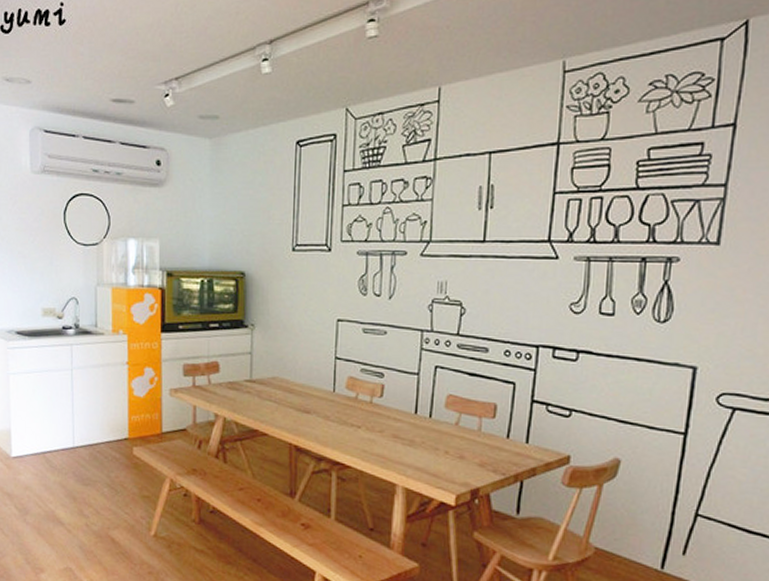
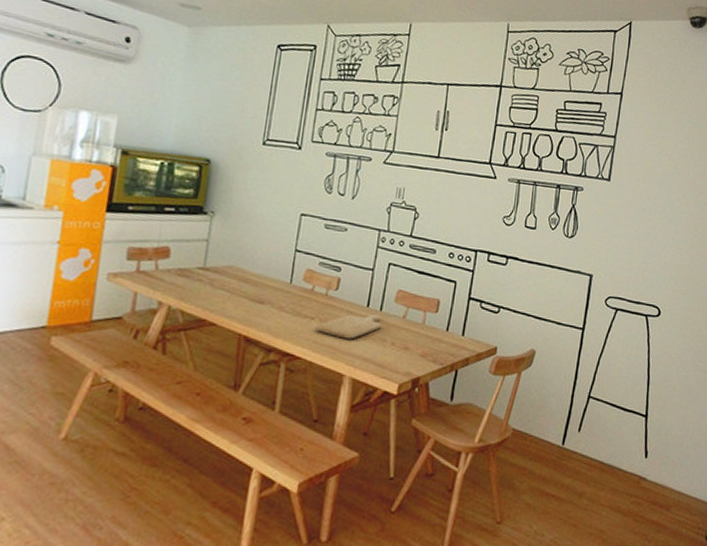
chopping board: none [362,422,433,448] -> present [314,314,383,339]

